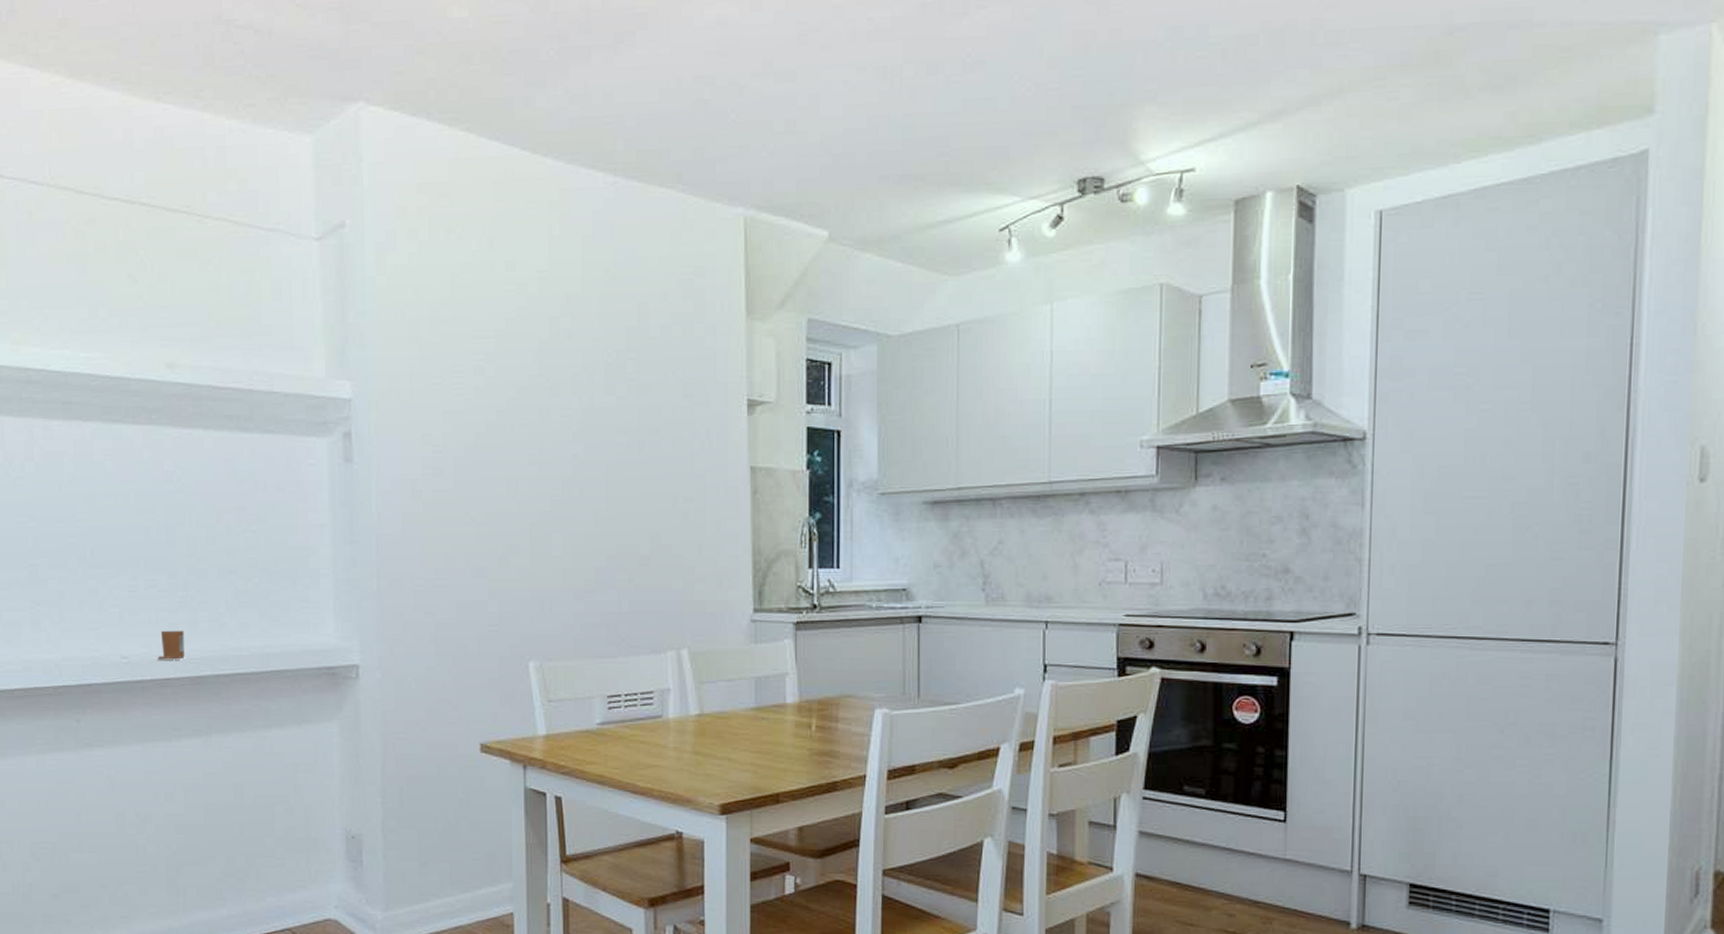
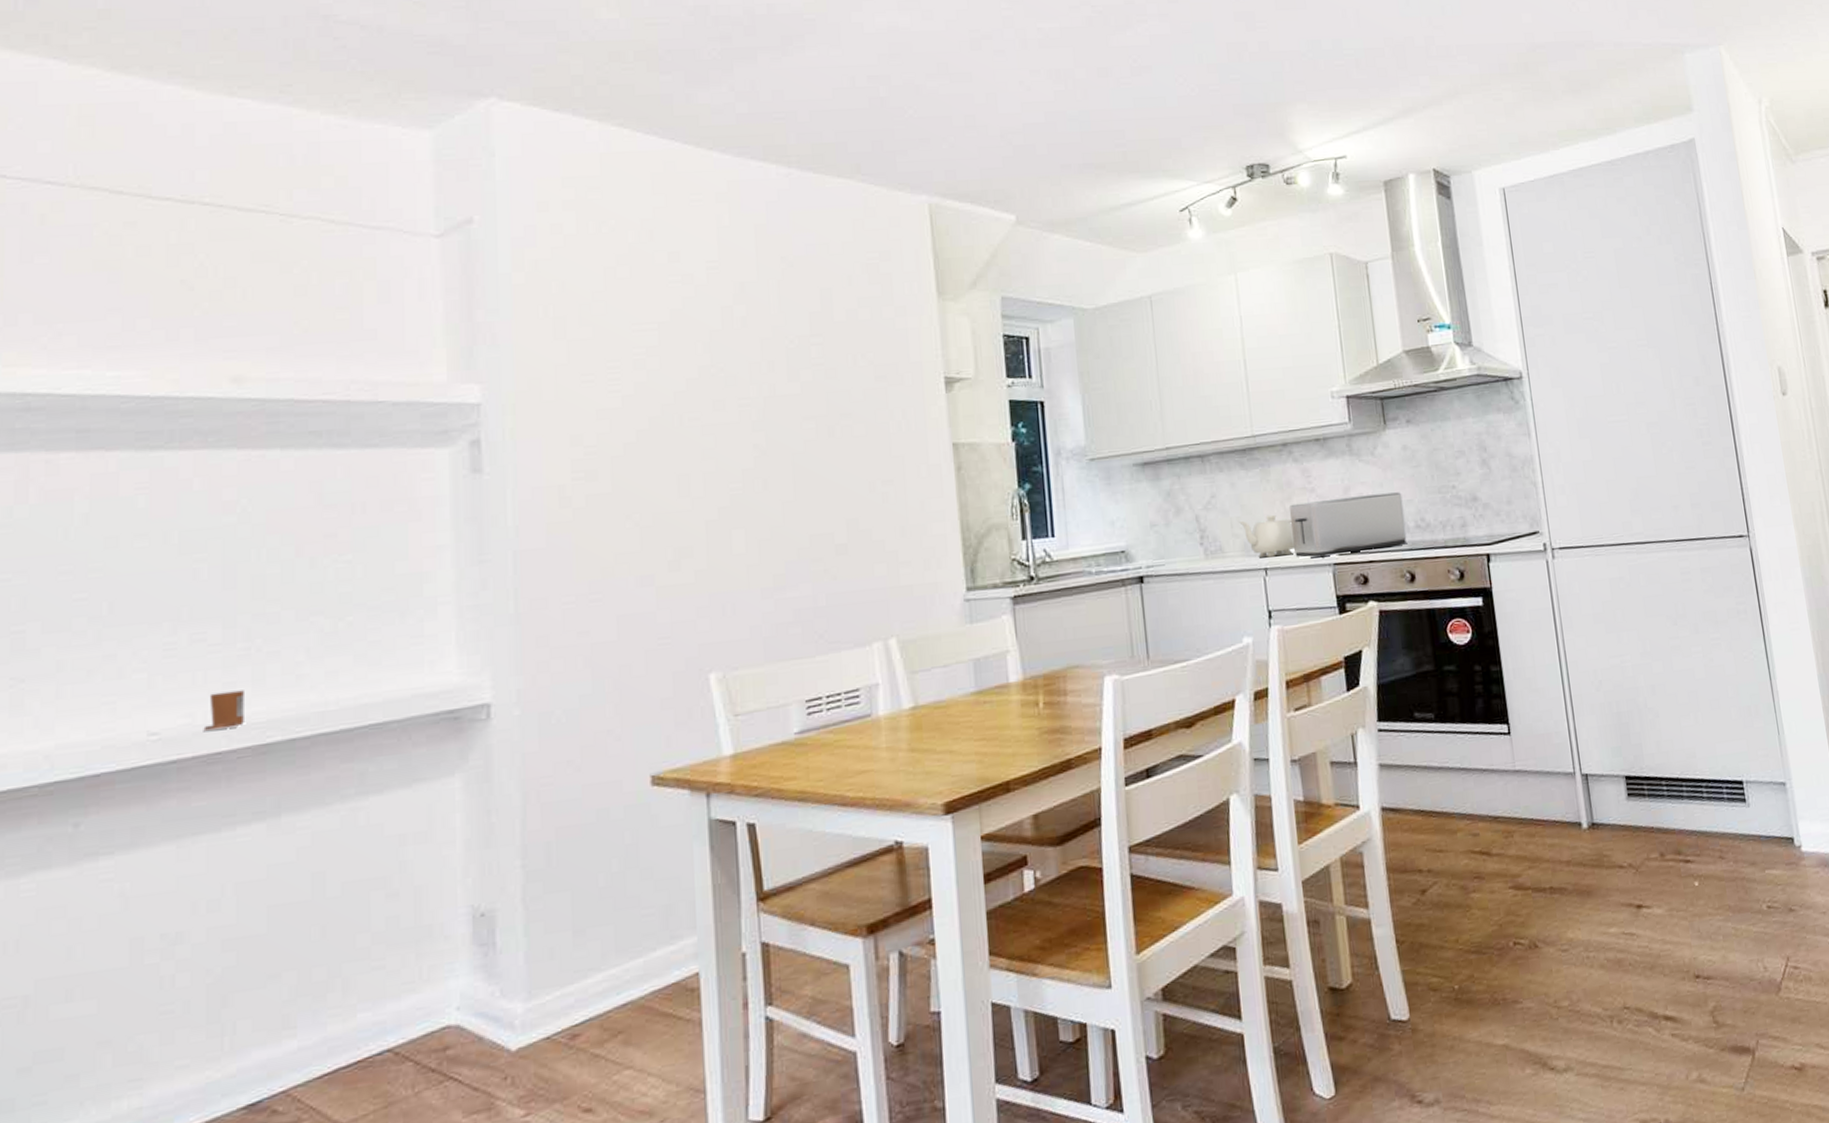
teapot: none [1024,566,1081,611] -> present [1239,514,1295,558]
toaster: none [1078,554,1204,616] -> present [1288,492,1407,558]

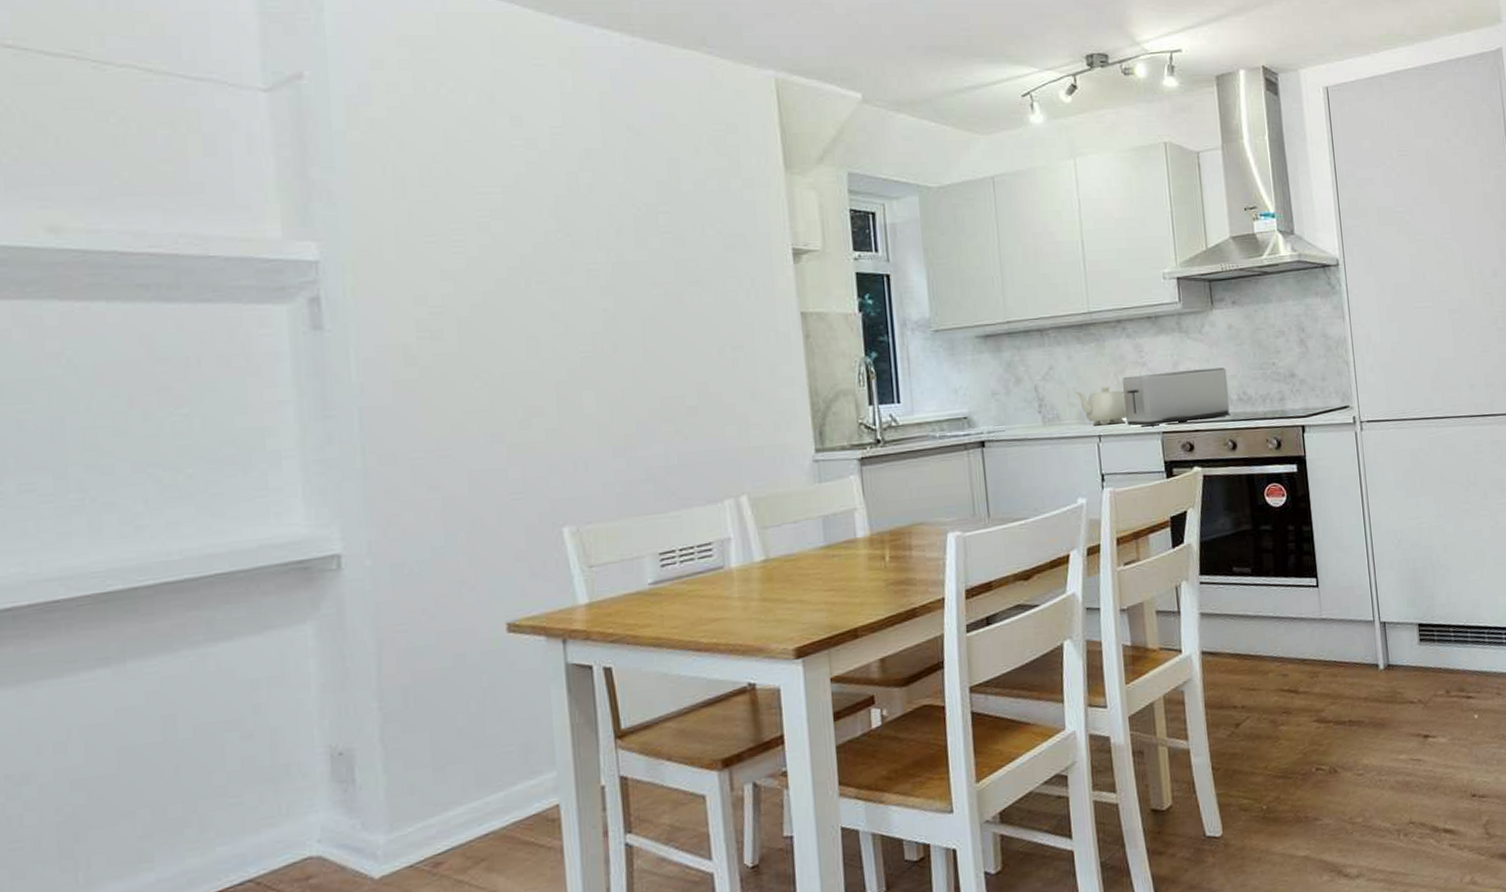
candle: present [203,690,244,731] -> none [38,540,82,579]

